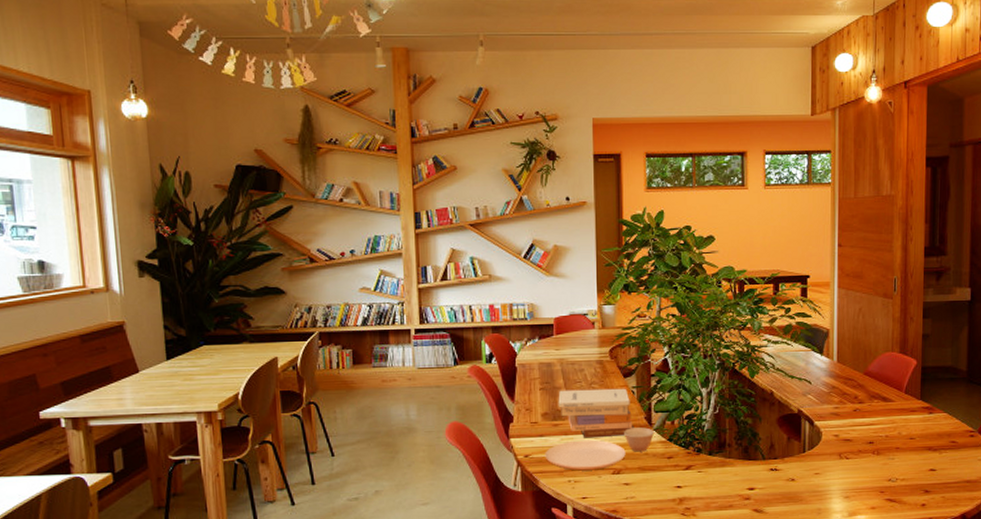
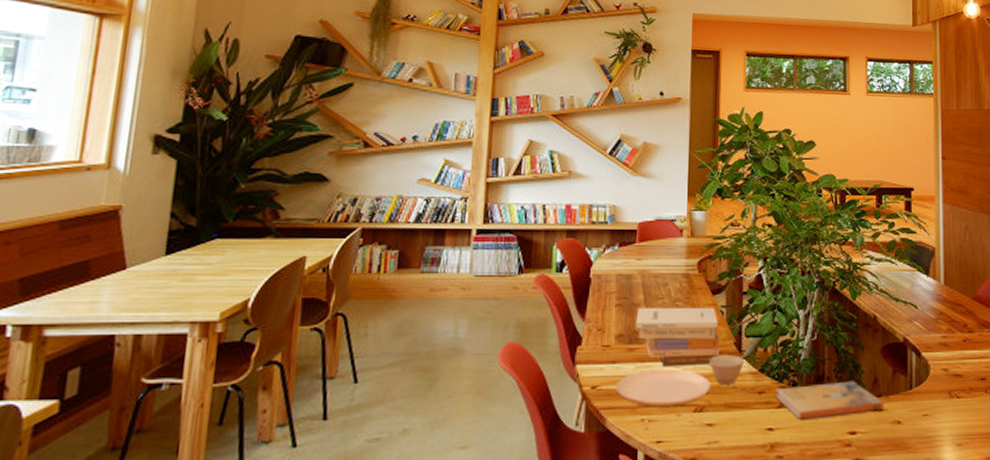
book: none [683,447,779,479] -> present [775,381,884,419]

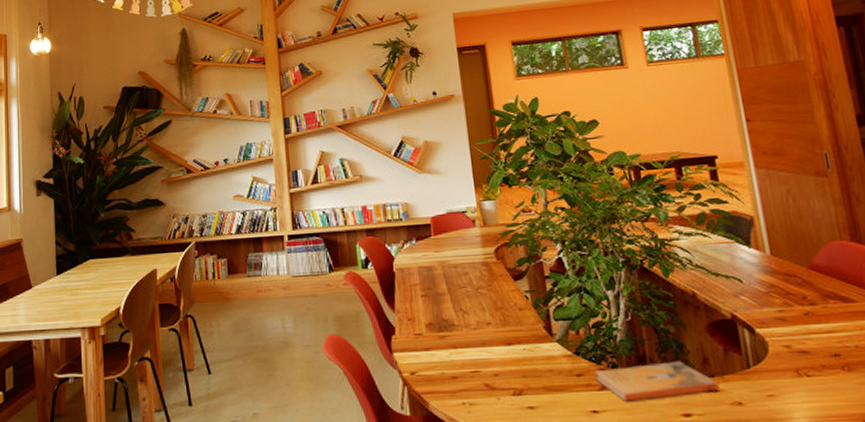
plate: present [615,368,711,407] -> none [433,354,526,391]
books: present [635,307,722,367] -> none [442,292,533,352]
teacup: present [710,355,744,385] -> none [521,338,557,368]

